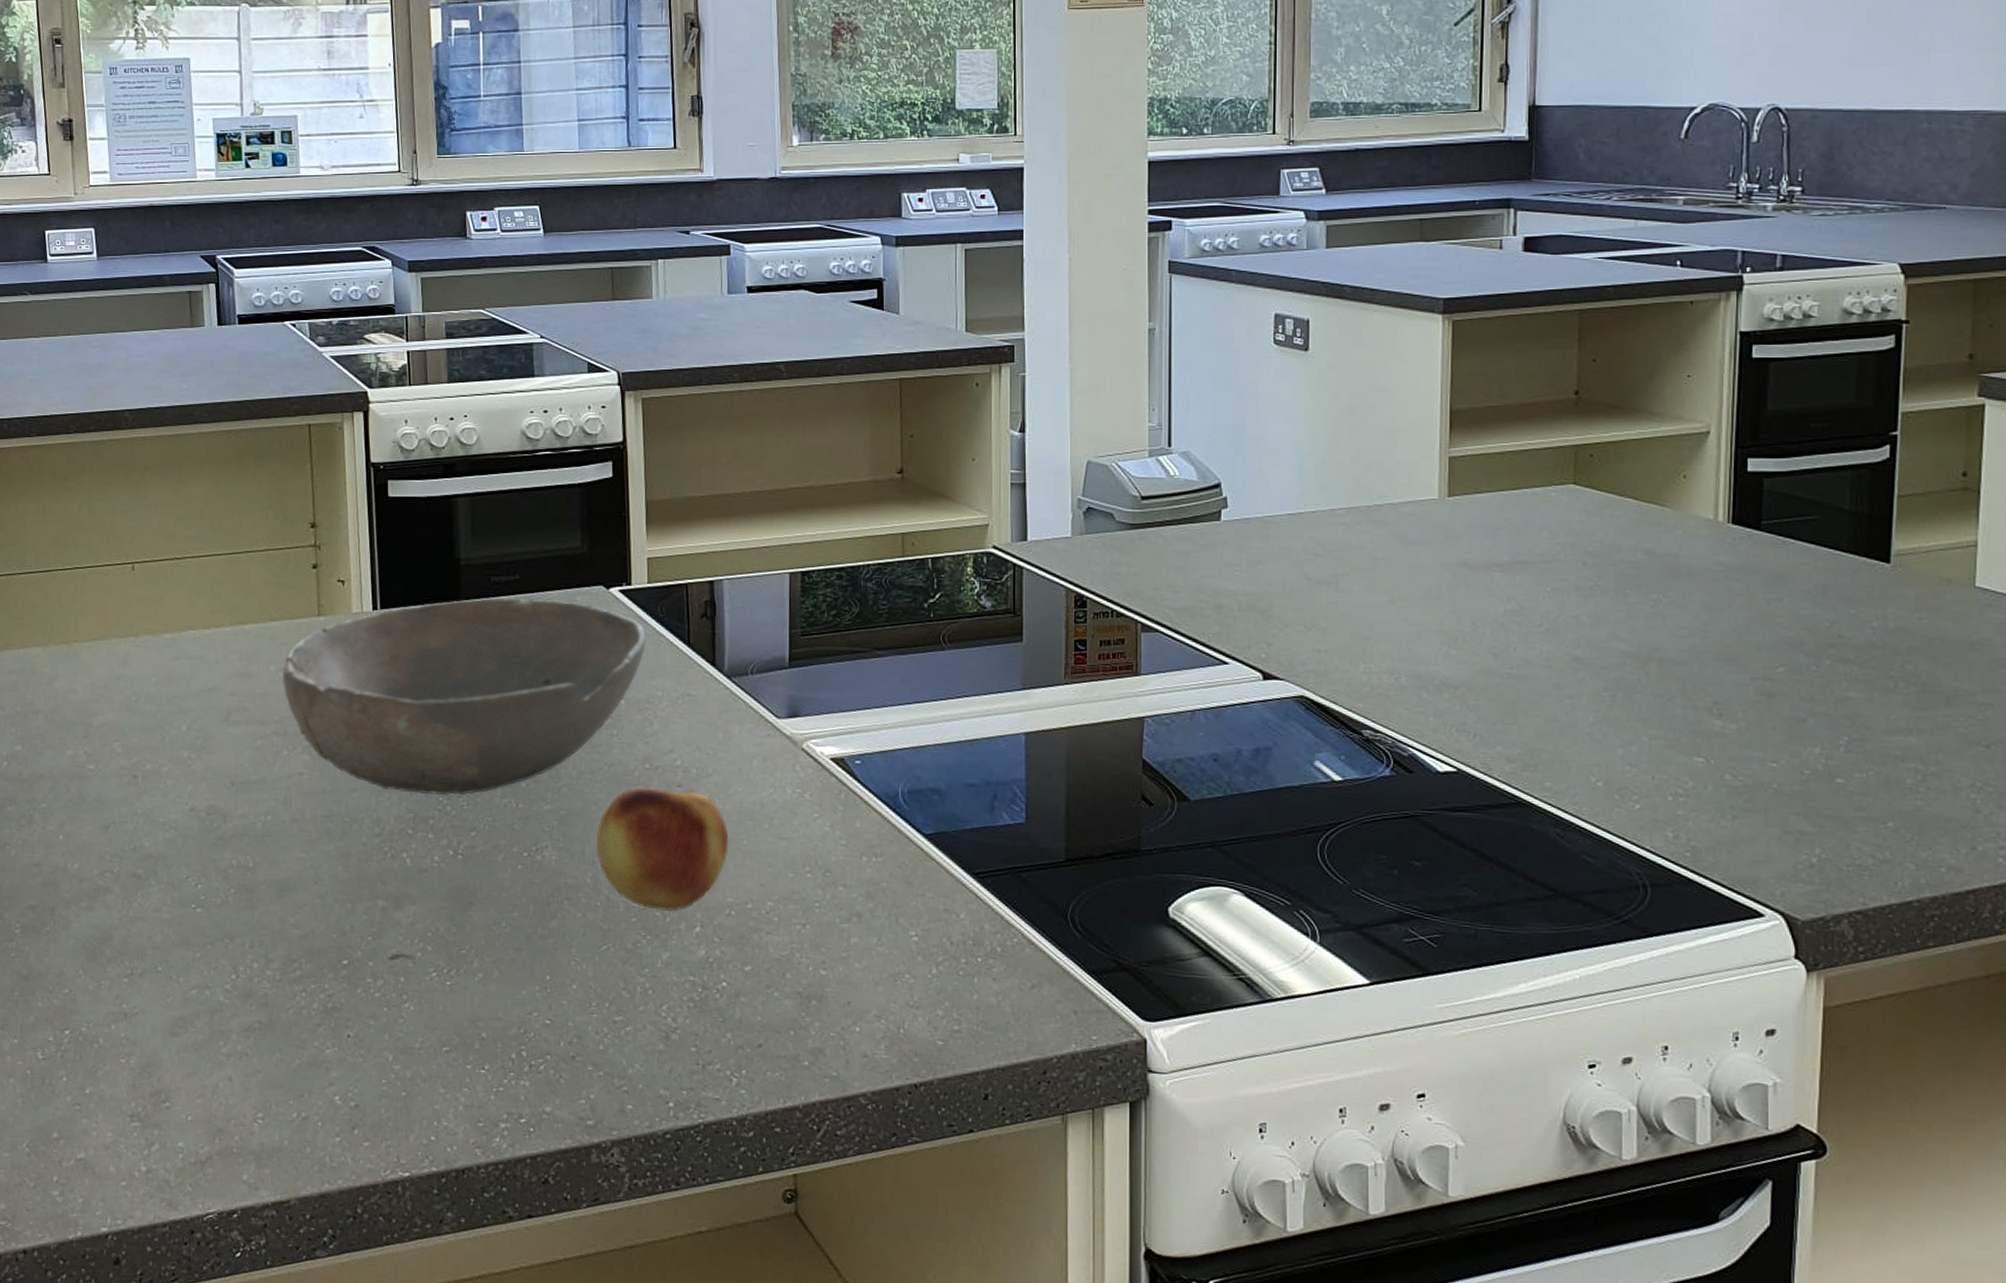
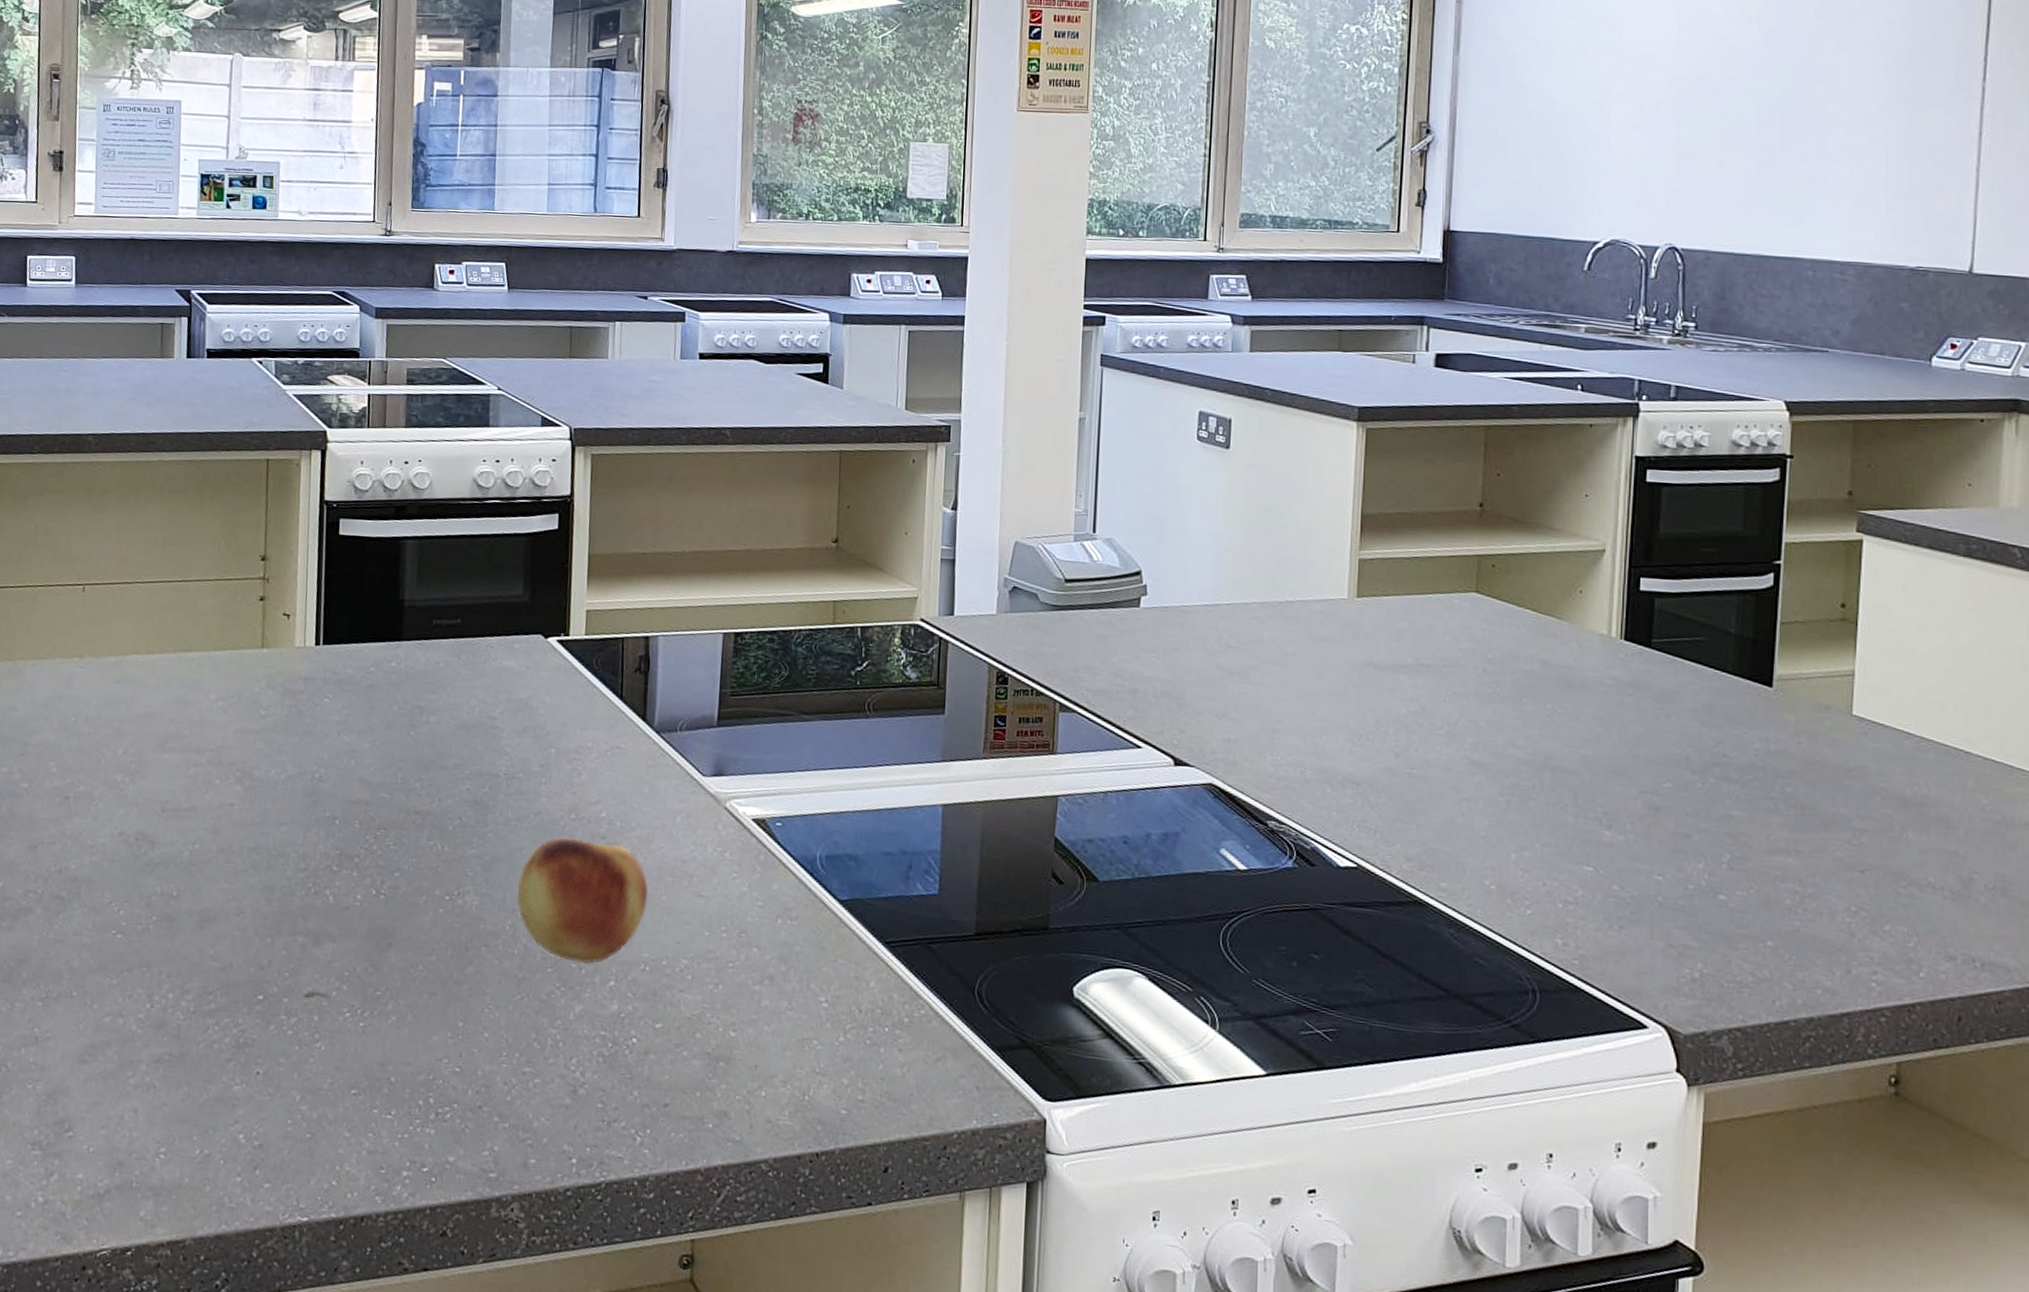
bowl: present [282,598,647,796] -> none [220,640,582,835]

